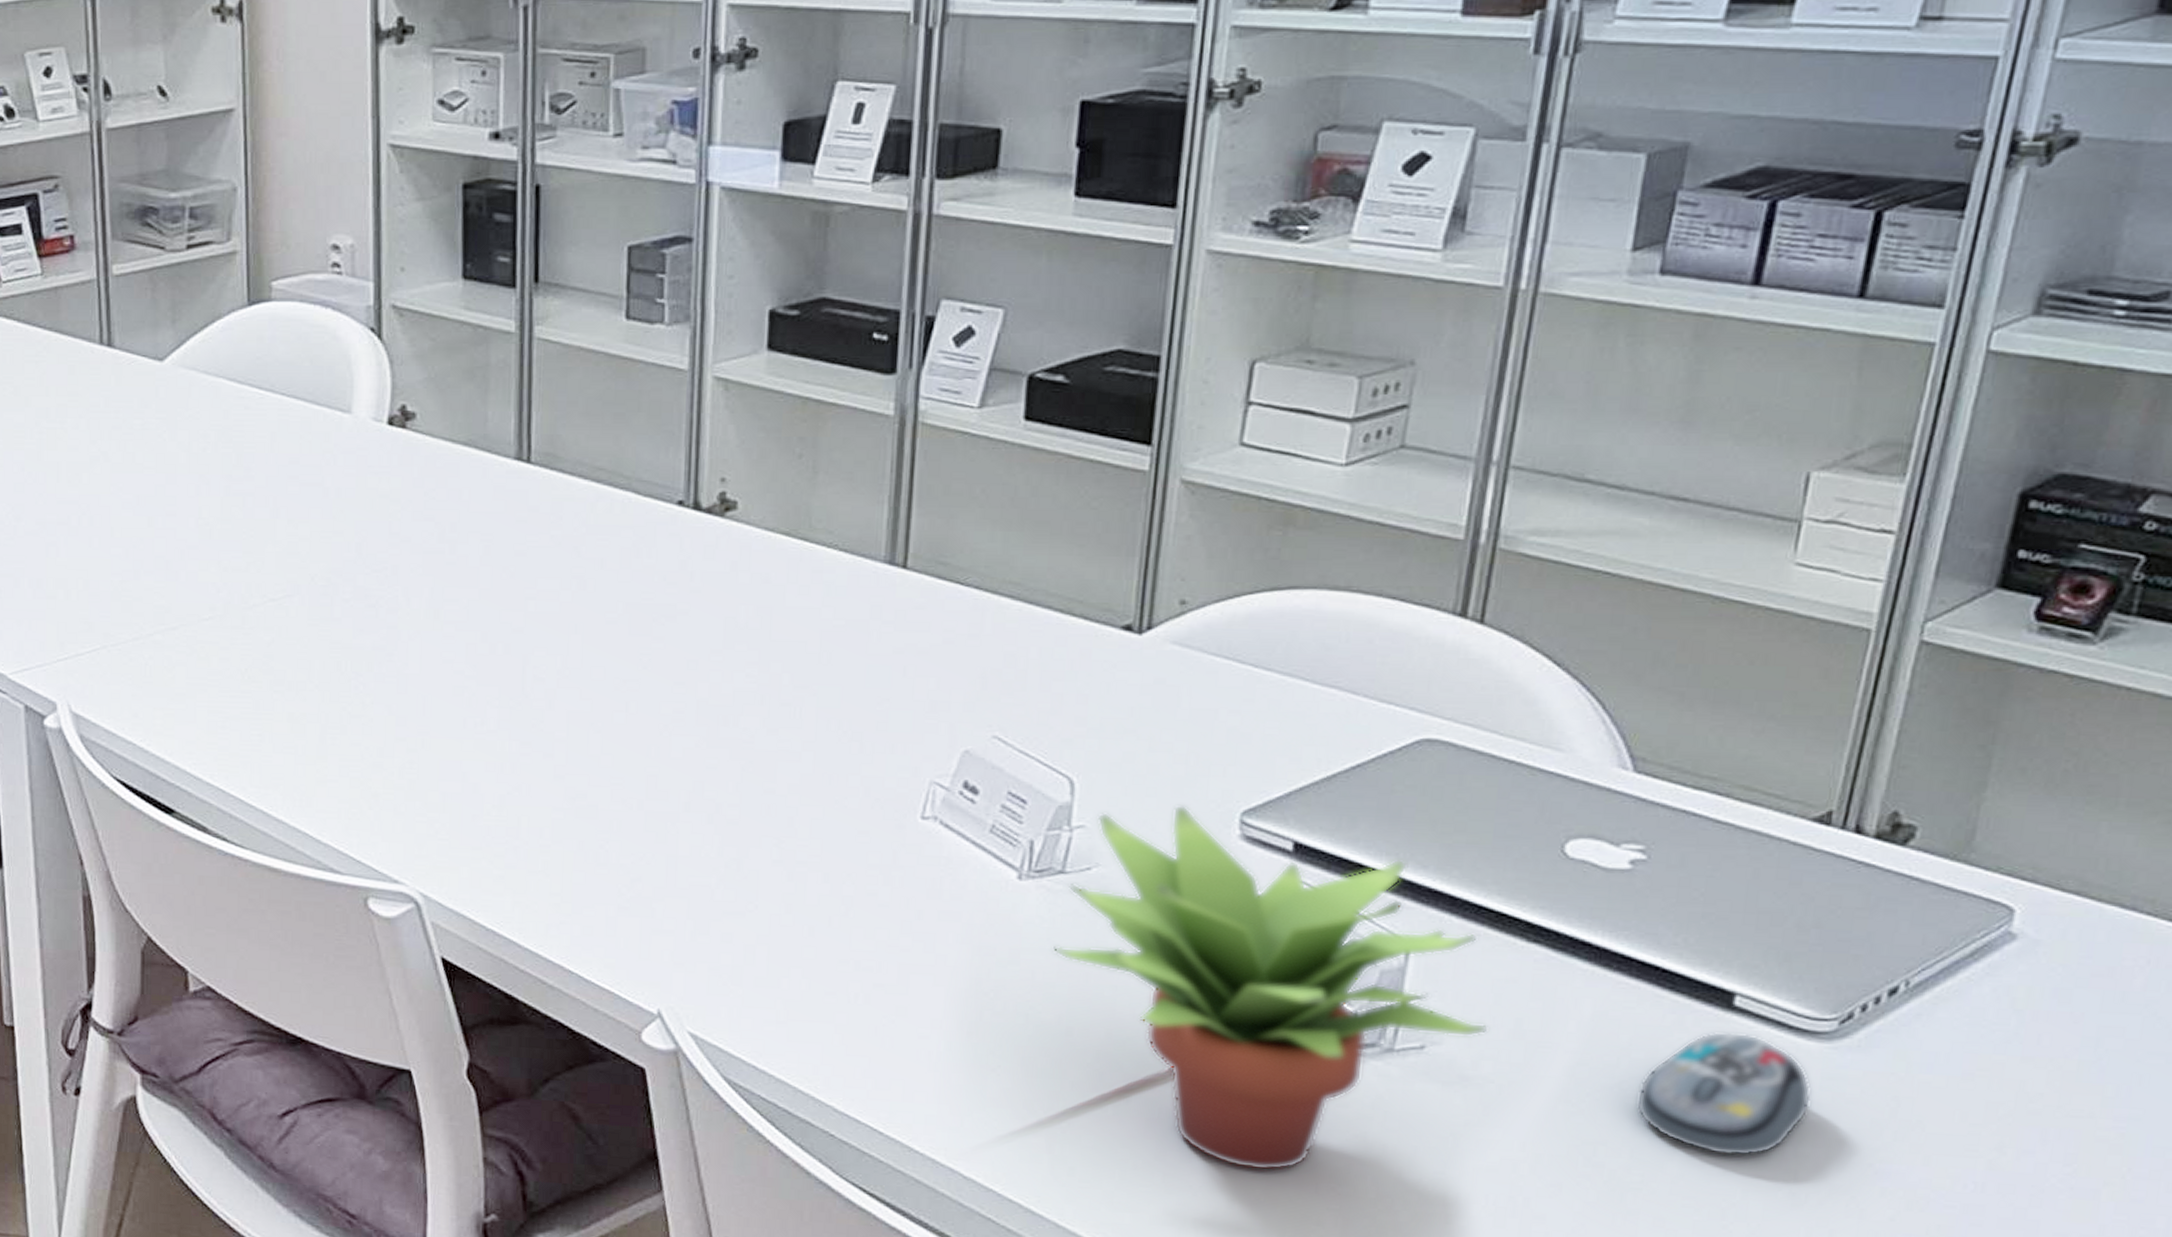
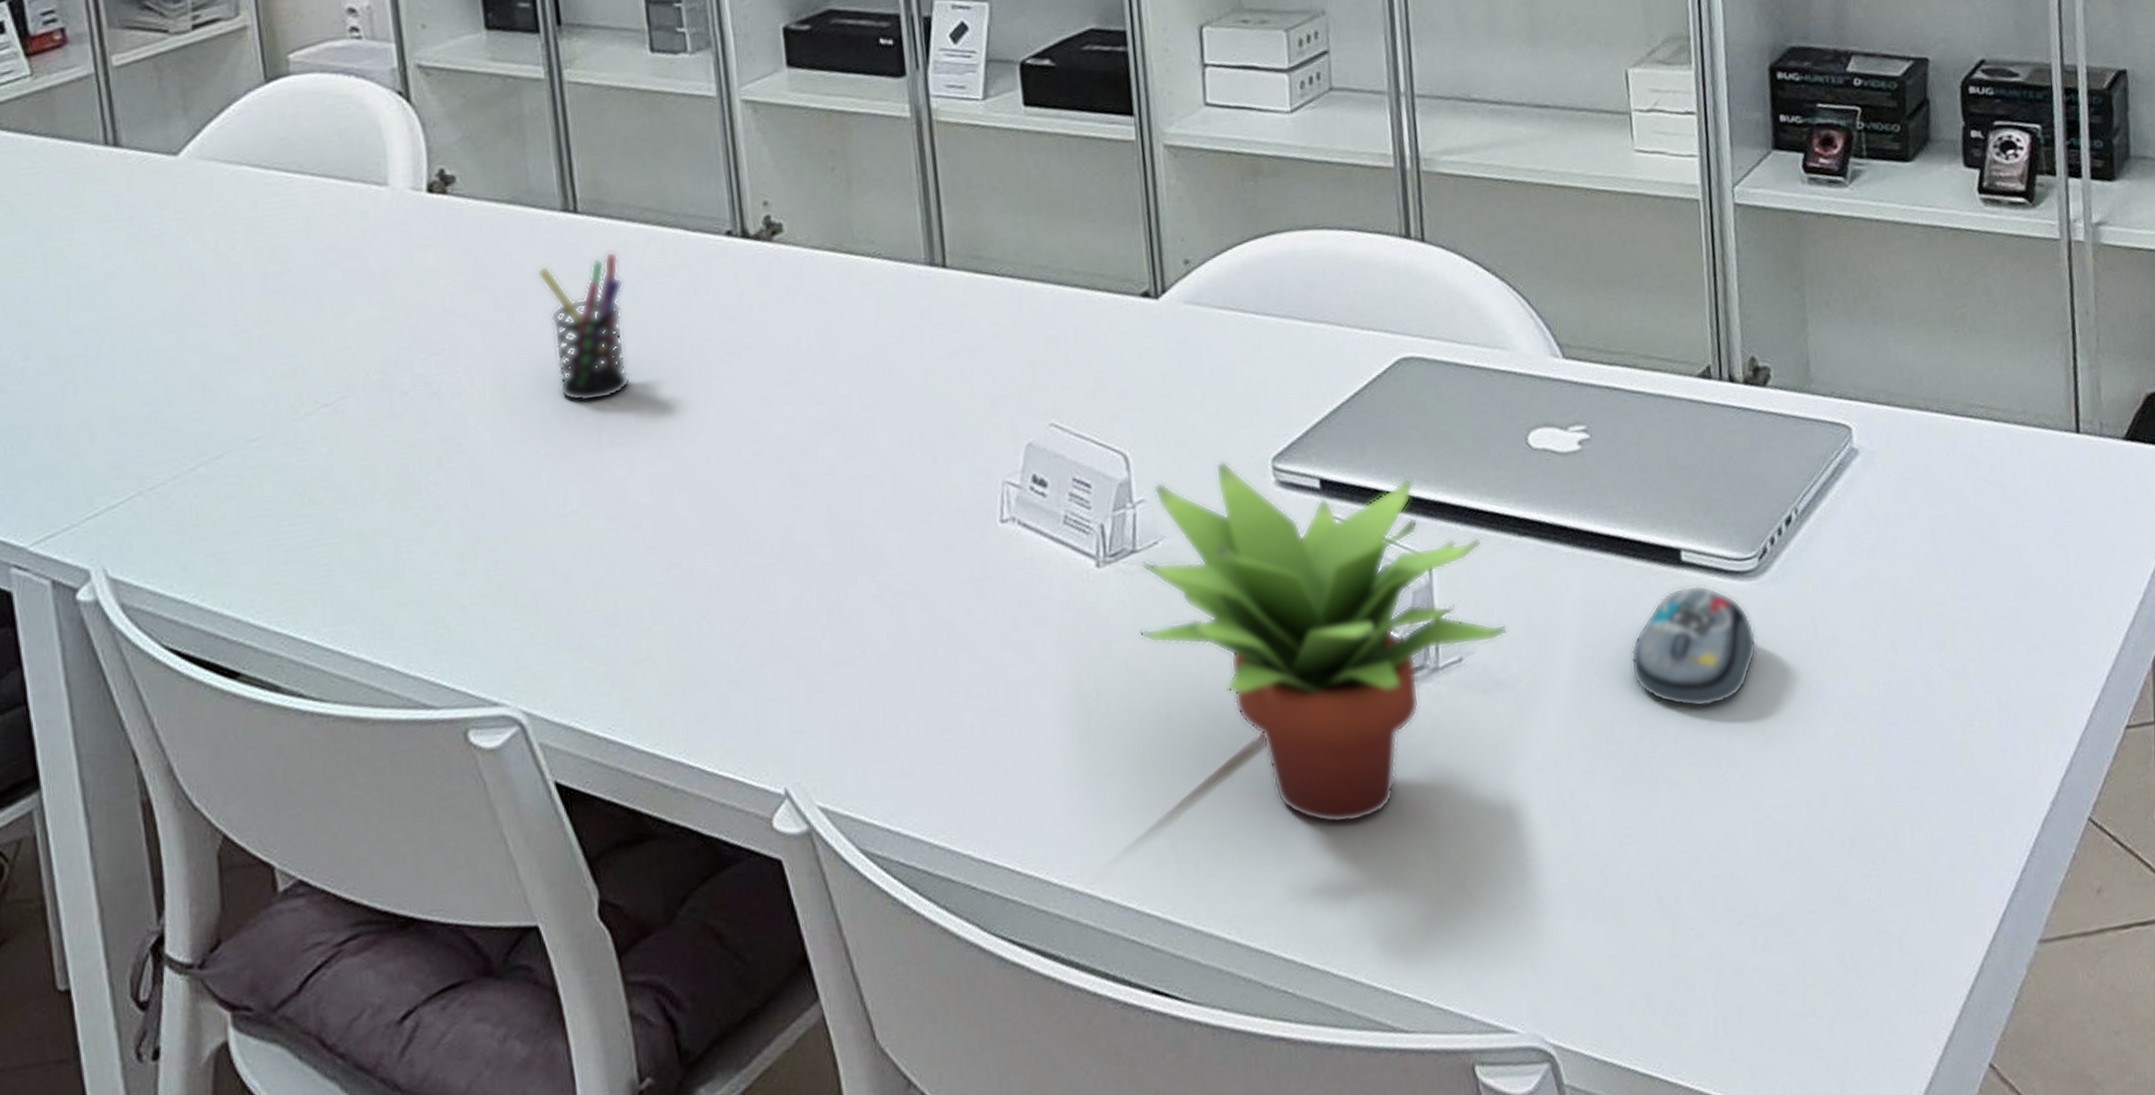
pen holder: none [484,503,566,638] -> present [537,251,630,403]

